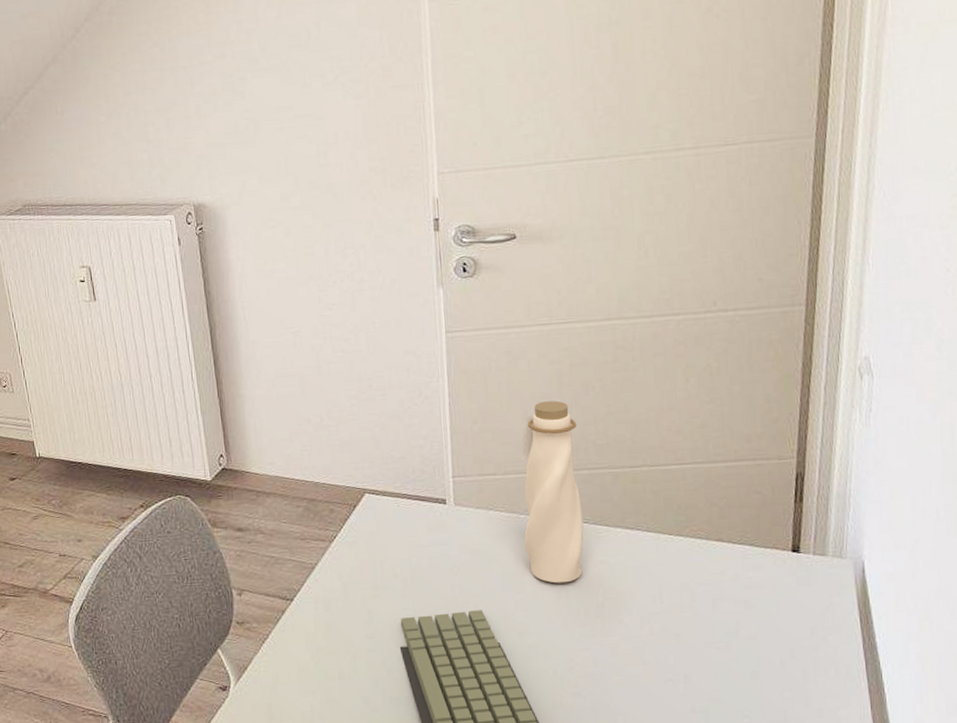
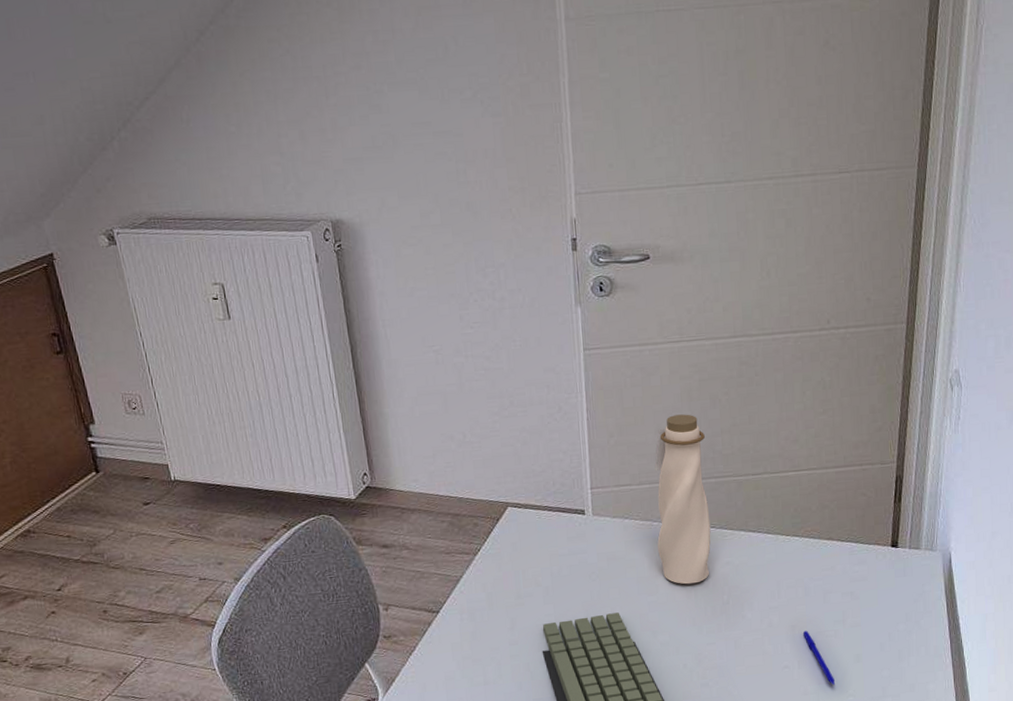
pen: none [690,640,727,704] -> present [803,630,835,686]

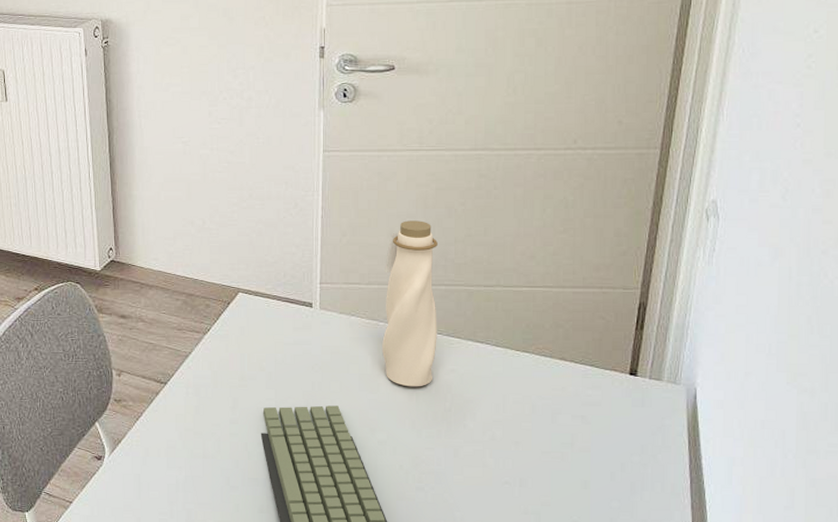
pen: present [803,630,835,686] -> none [528,448,558,509]

